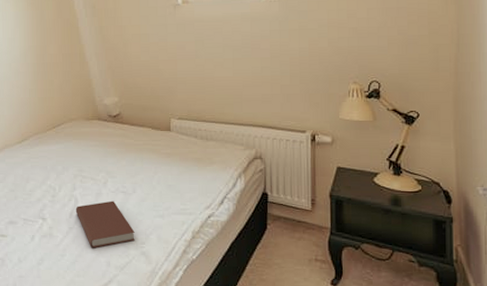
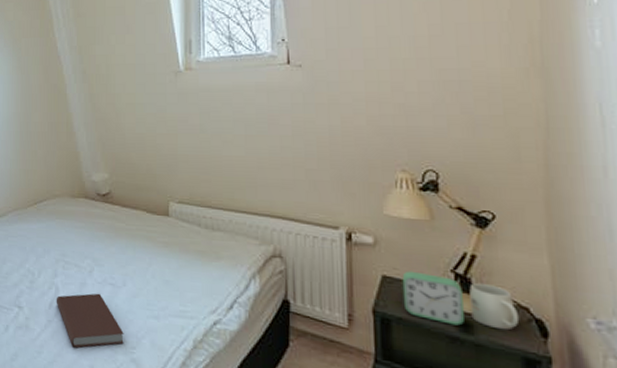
alarm clock: none [351,162,395,201] -> present [402,270,464,326]
mug: none [399,168,433,201] -> present [469,283,520,331]

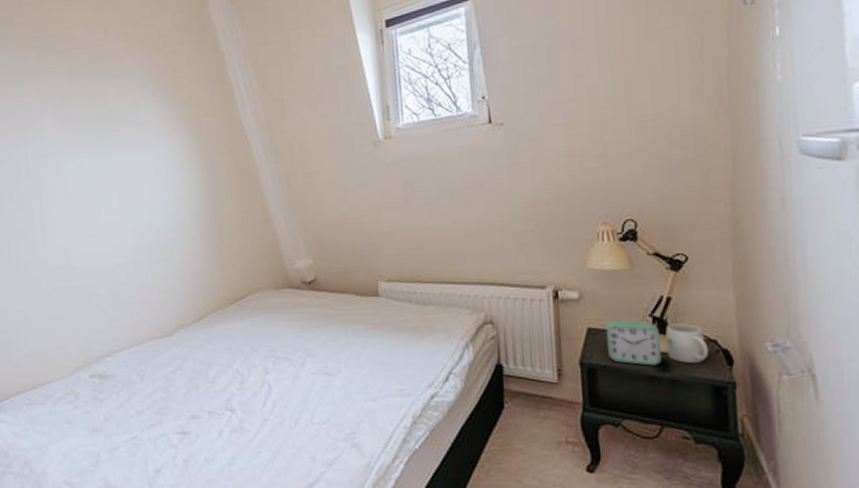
book: present [56,293,124,348] -> none [269,384,344,442]

